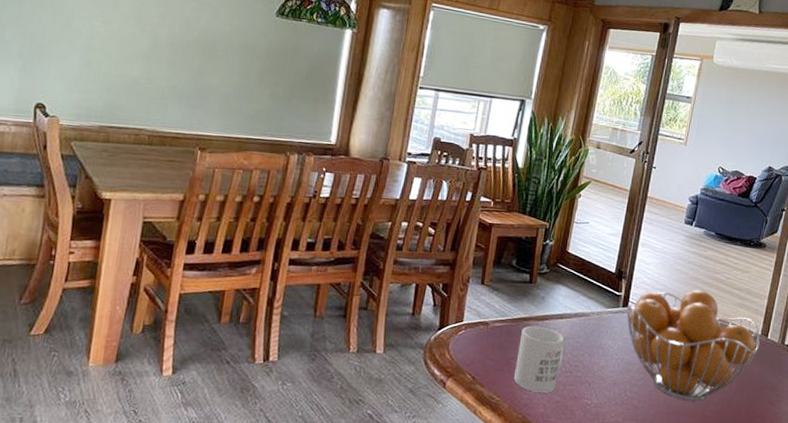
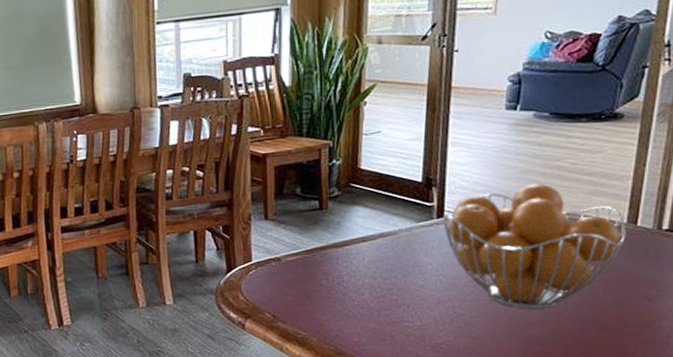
mug: present [513,325,566,393] -> none [318,253,374,322]

